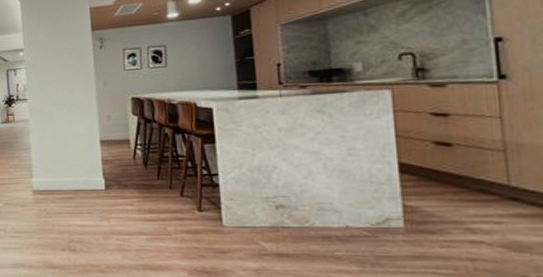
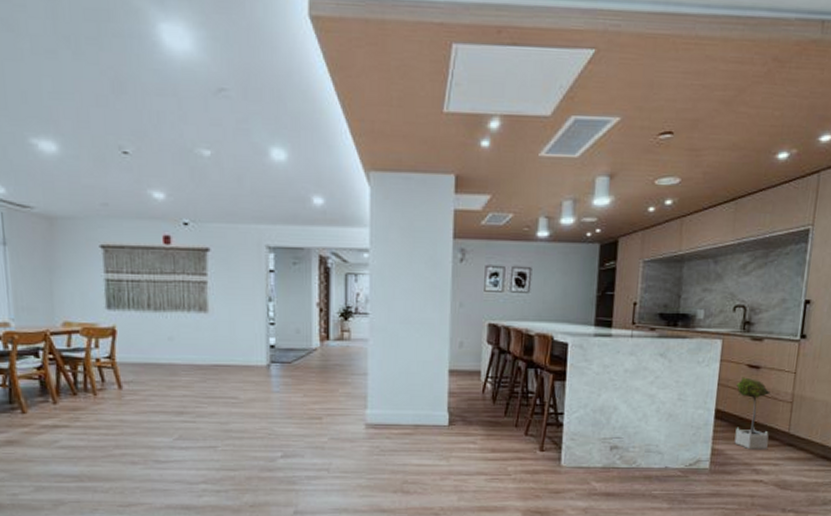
potted tree: none [421,126,481,206] -> present [734,377,770,450]

